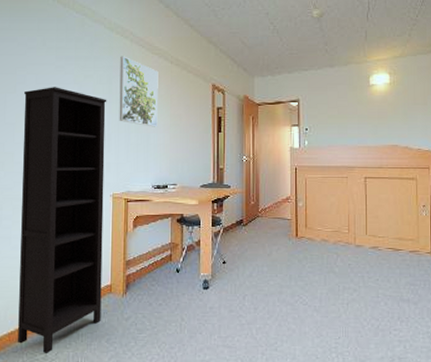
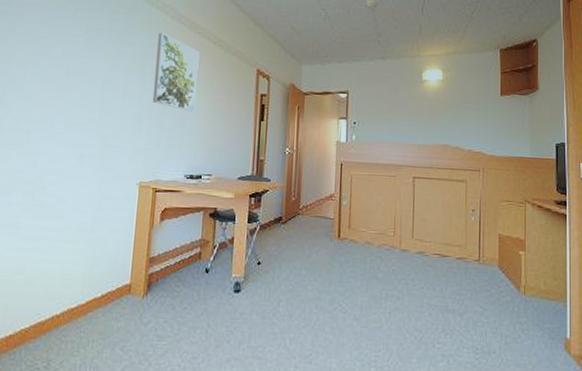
bookcase: present [18,87,107,354] -> none [16,60,141,363]

